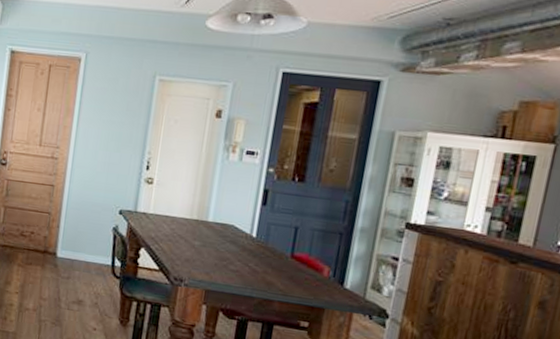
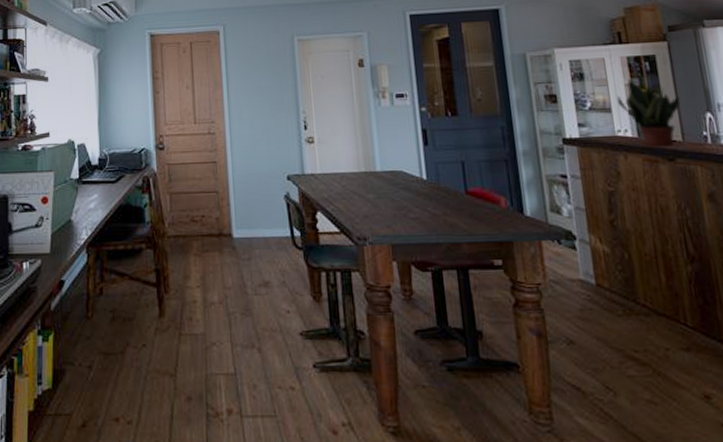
potted plant: none [477,175,546,250] -> present [616,78,681,147]

